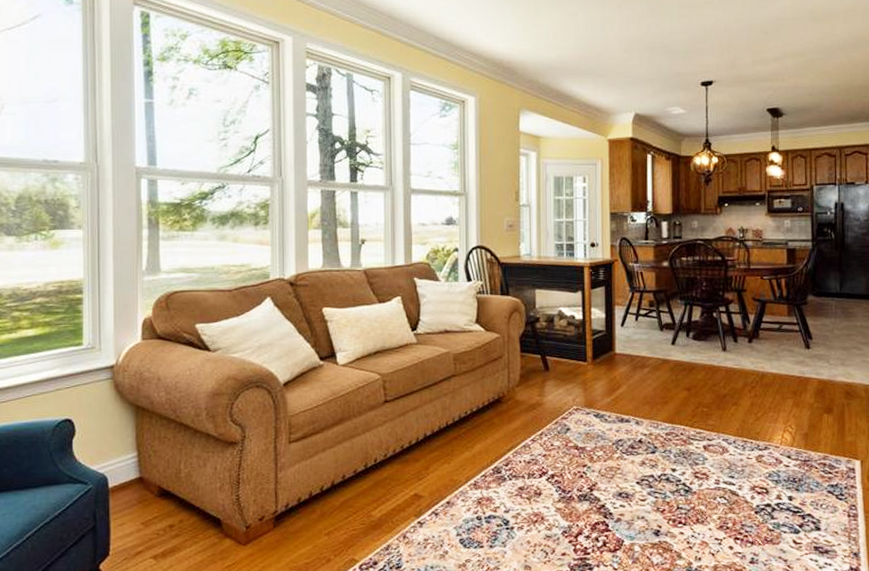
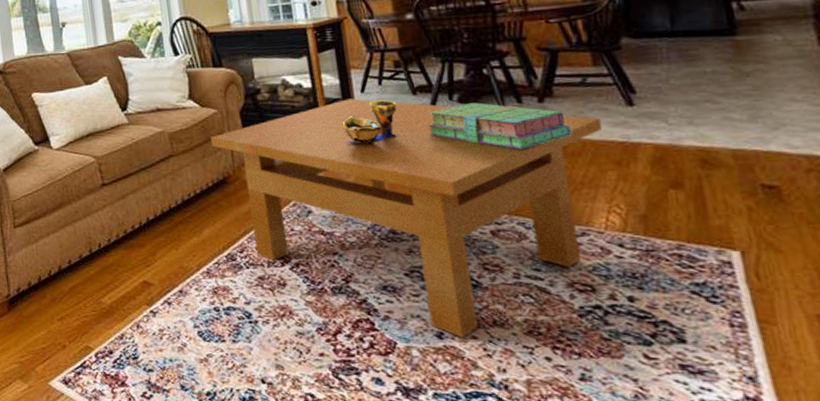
table: none [491,331,788,534] -> present [210,98,603,338]
decorative bowl: none [603,334,647,371] -> present [342,100,399,145]
stack of books: none [668,340,767,380] -> present [428,102,571,150]

